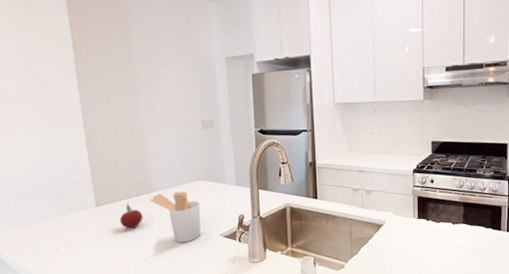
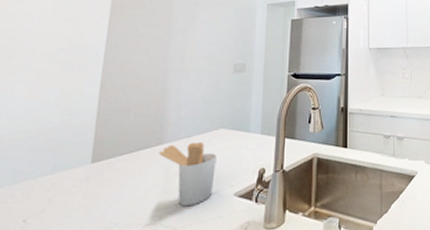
fruit: present [119,203,143,229] -> none [115,157,147,191]

